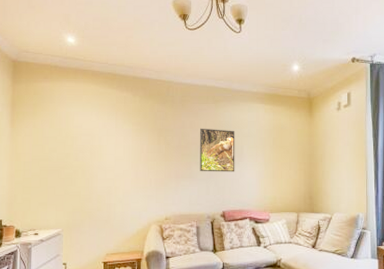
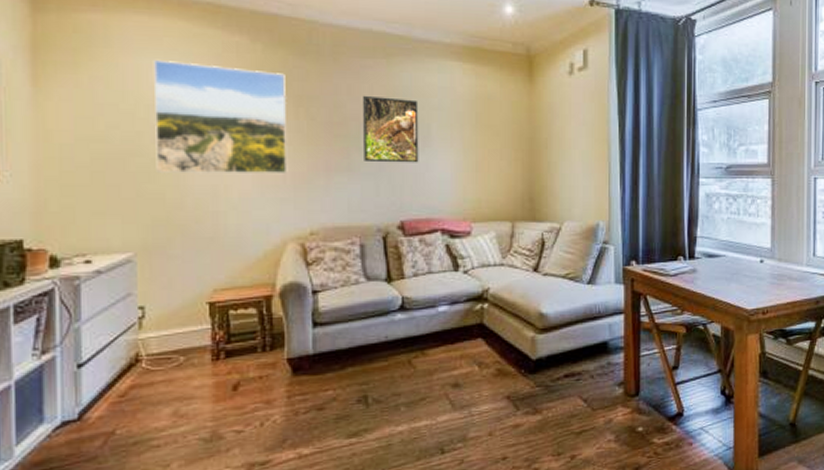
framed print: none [76,109,153,179] -> present [154,59,286,173]

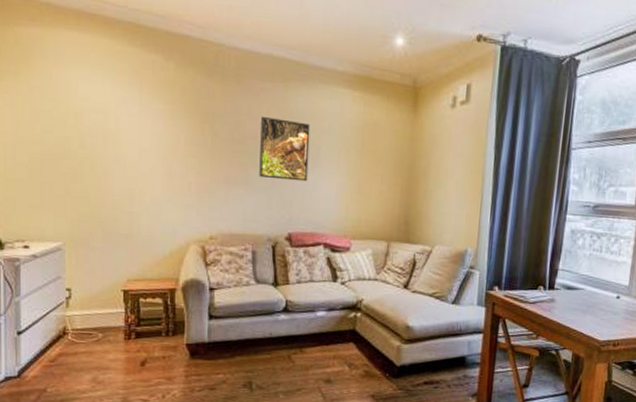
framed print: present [154,59,286,173] -> none [82,72,194,183]

